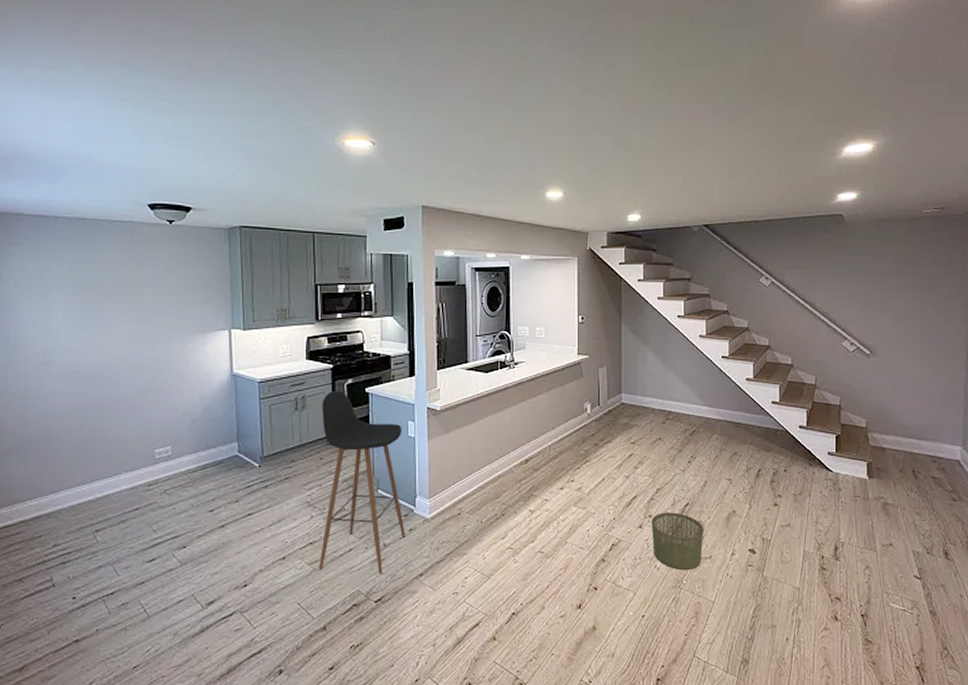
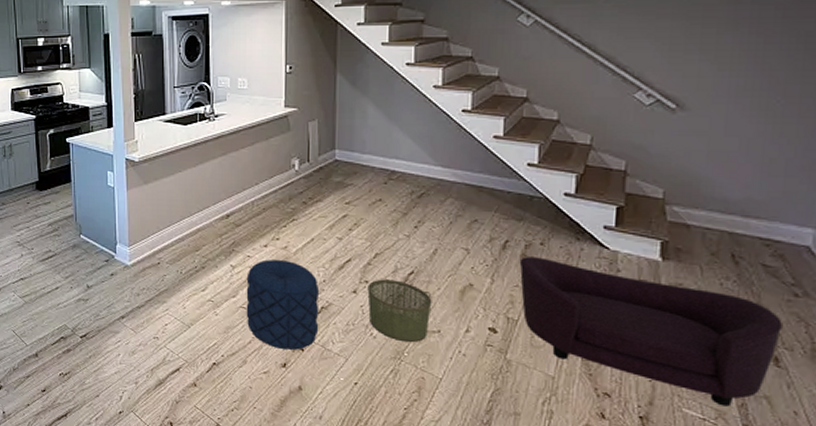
bar stool: present [319,391,406,575] -> none [27,140,107,313]
pouf: none [544,500,611,590] -> present [246,259,320,350]
dog bed: none [769,482,948,597] -> present [519,256,782,407]

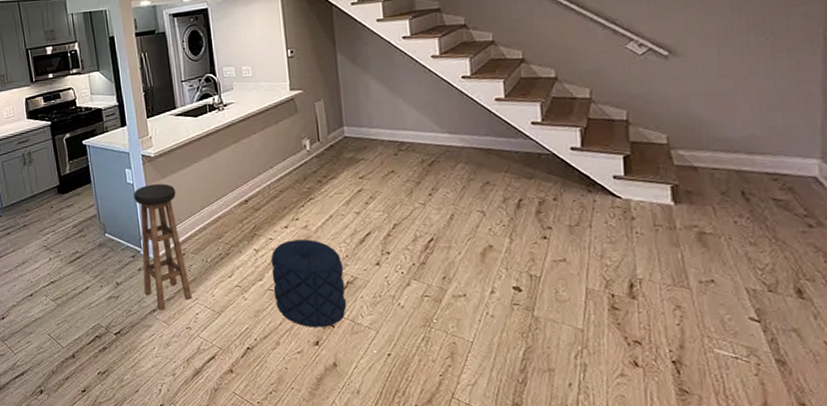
bar stool: none [113,189,162,318] -> present [133,184,192,311]
basket: present [367,279,432,343] -> none [390,248,455,309]
dog bed: present [519,256,782,407] -> none [535,212,801,343]

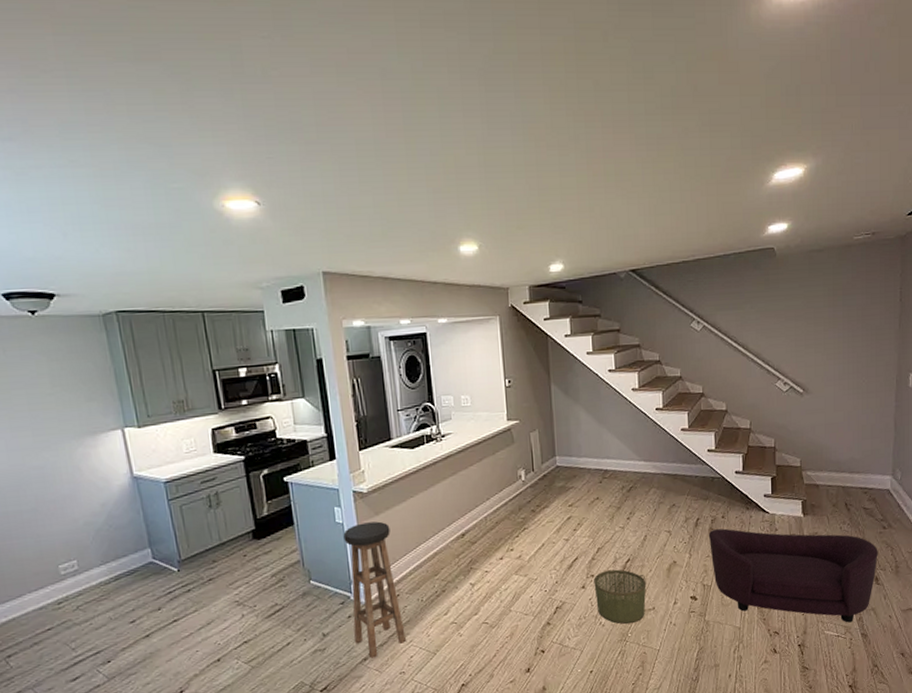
pouf: present [270,239,347,327] -> none [486,569,556,656]
basket: none [390,248,455,309] -> present [593,569,647,624]
dog bed: none [535,212,801,343] -> present [708,528,878,623]

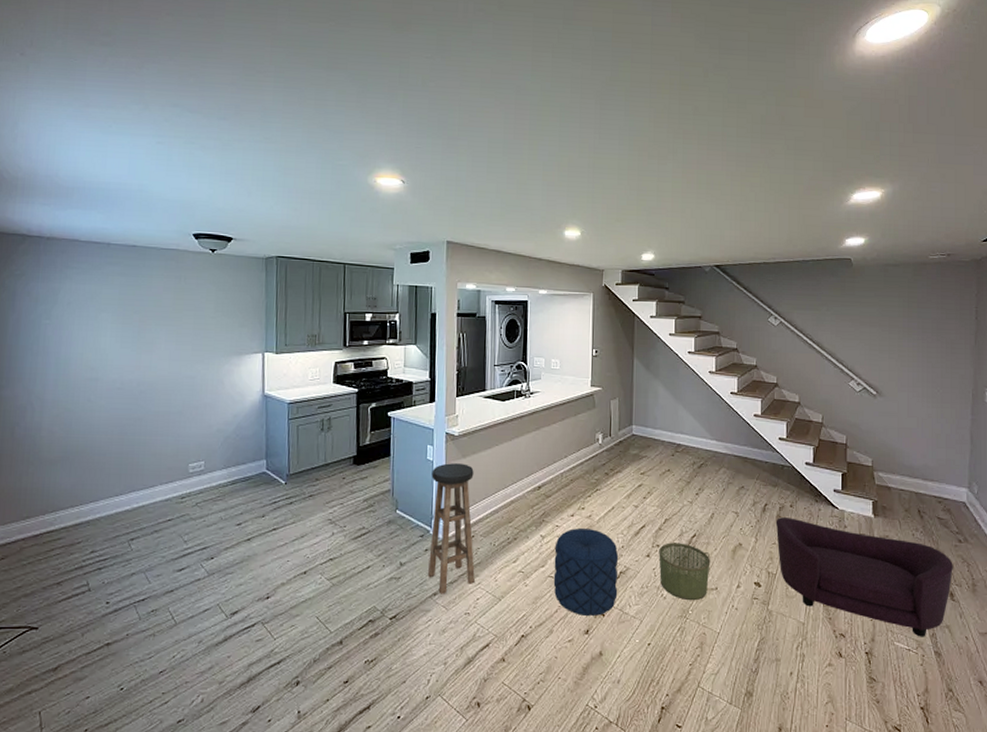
pouf: none [486,569,556,656] -> present [553,527,619,616]

